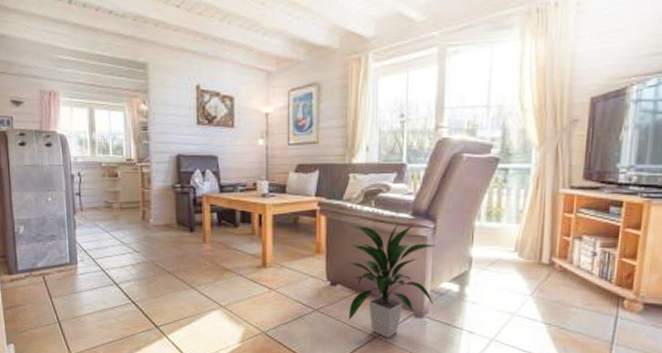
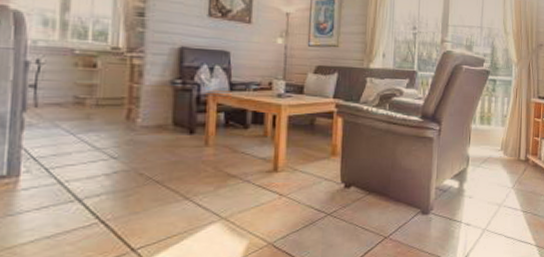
indoor plant: present [348,222,435,337] -> none [360,125,440,237]

